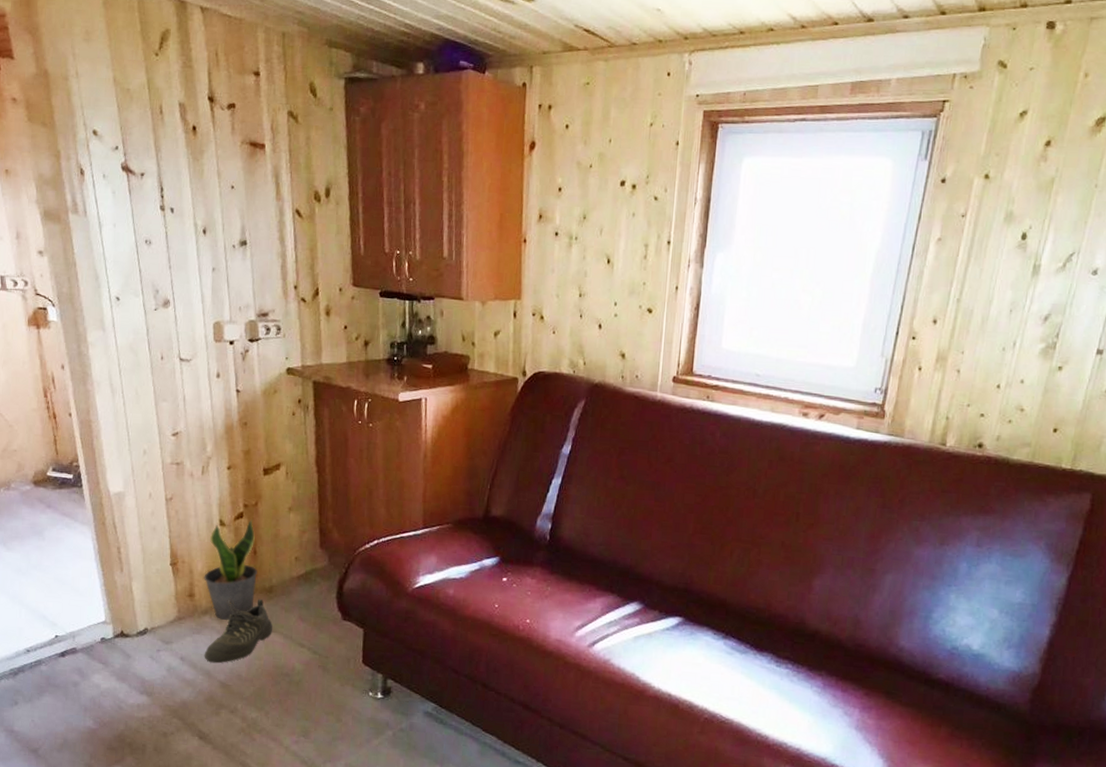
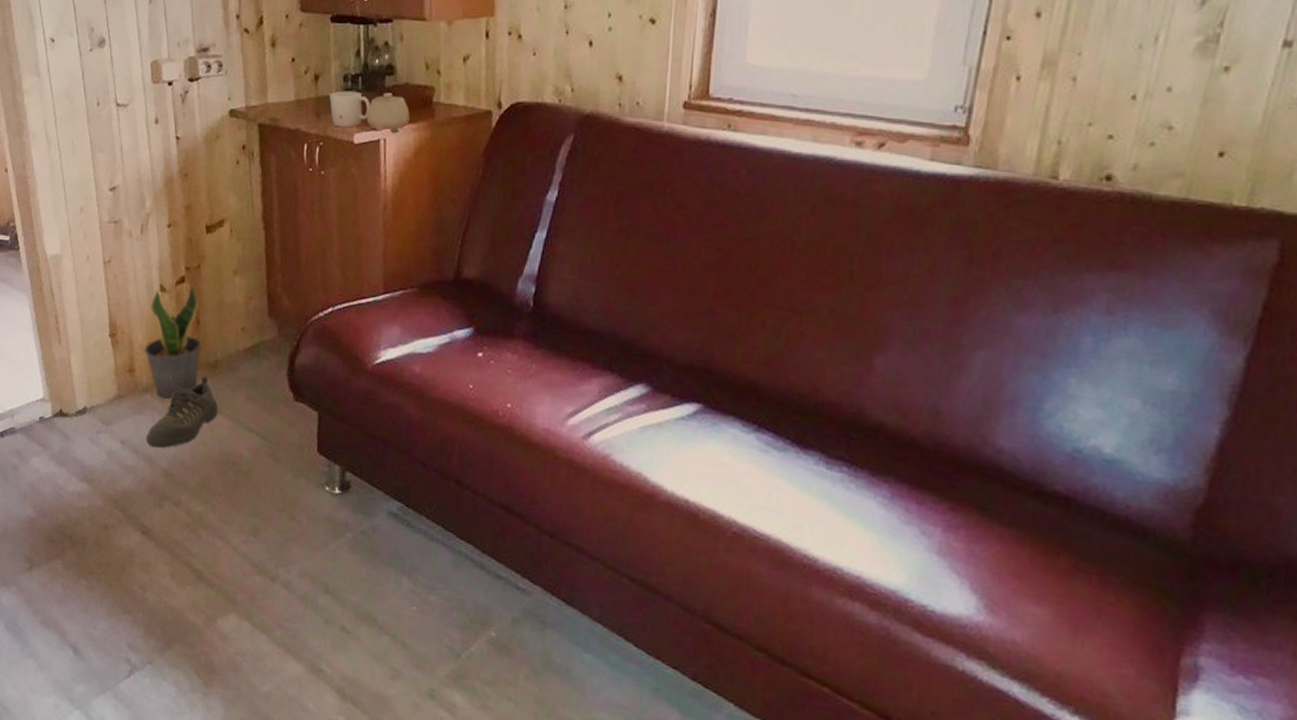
mug: none [377,356,414,388] -> present [329,91,371,128]
sugar bowl: none [410,359,449,393] -> present [367,93,411,132]

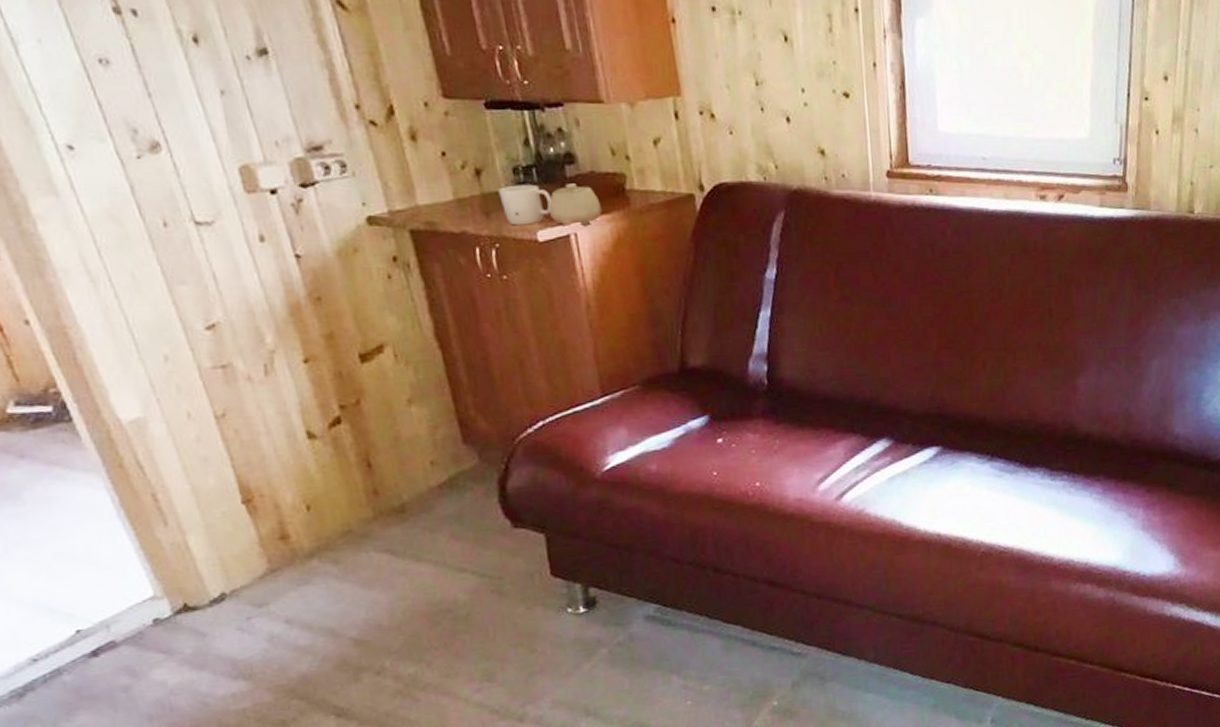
potted plant: present [144,284,201,399] -> none [297,424,381,561]
shoe: present [145,375,218,449] -> none [320,524,416,619]

